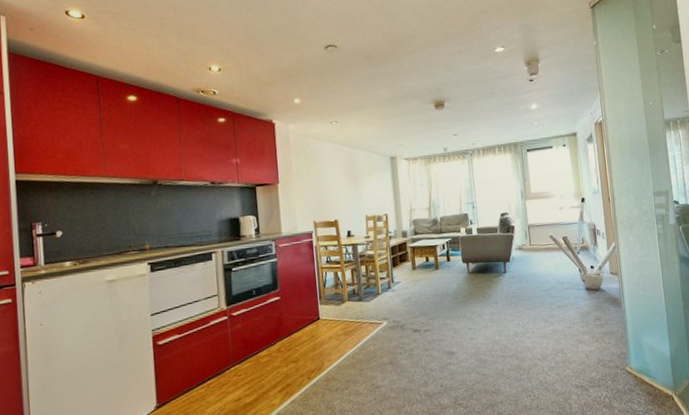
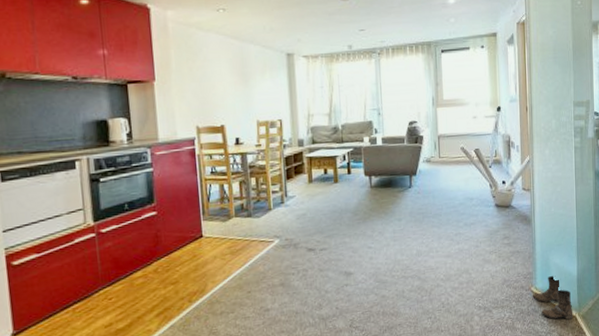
boots: none [628,356,670,399] -> present [533,276,573,320]

